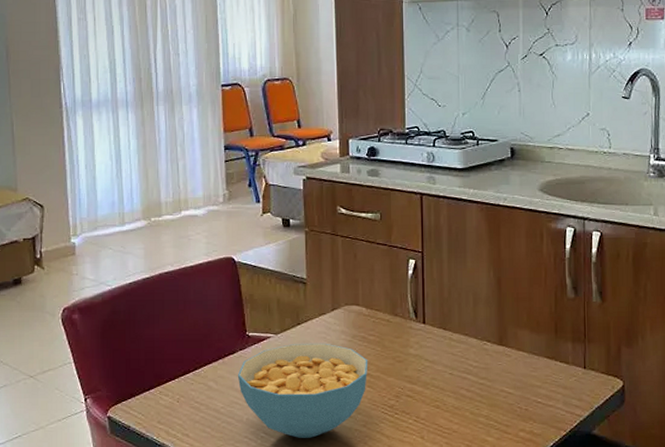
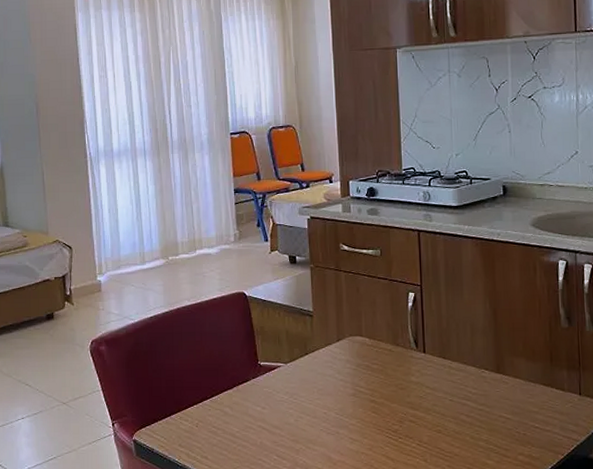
cereal bowl: present [237,343,368,438] -> none [251,371,373,461]

